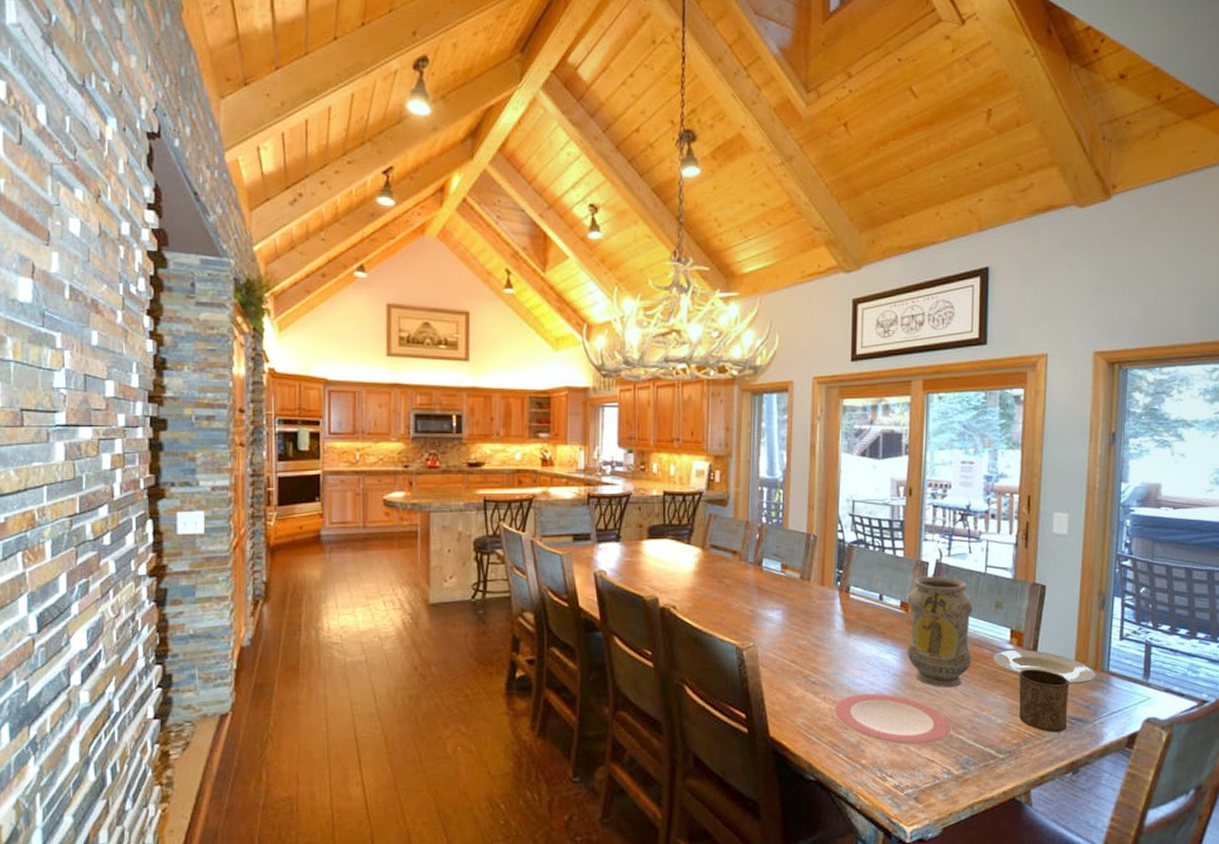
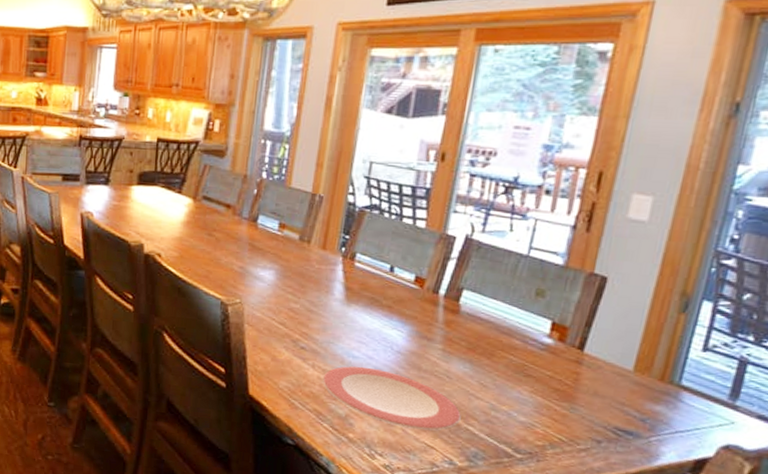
vase: present [907,576,973,688] -> none [416,251,507,375]
plate: present [993,649,1096,684] -> none [524,343,662,394]
cup: present [1019,669,1070,732] -> none [548,367,623,443]

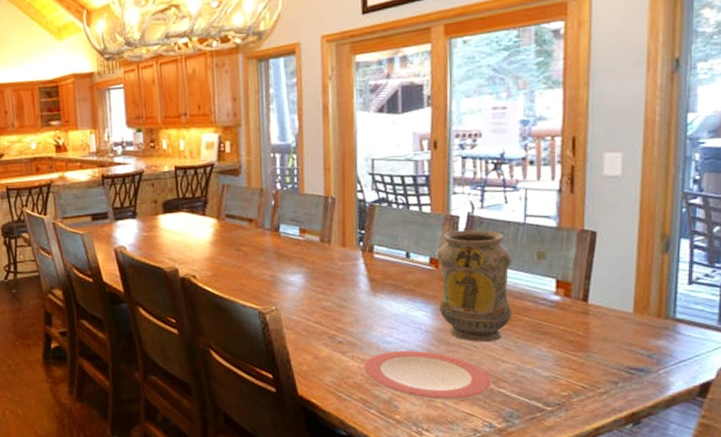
vase: none [416,251,507,375] -> present [437,229,513,343]

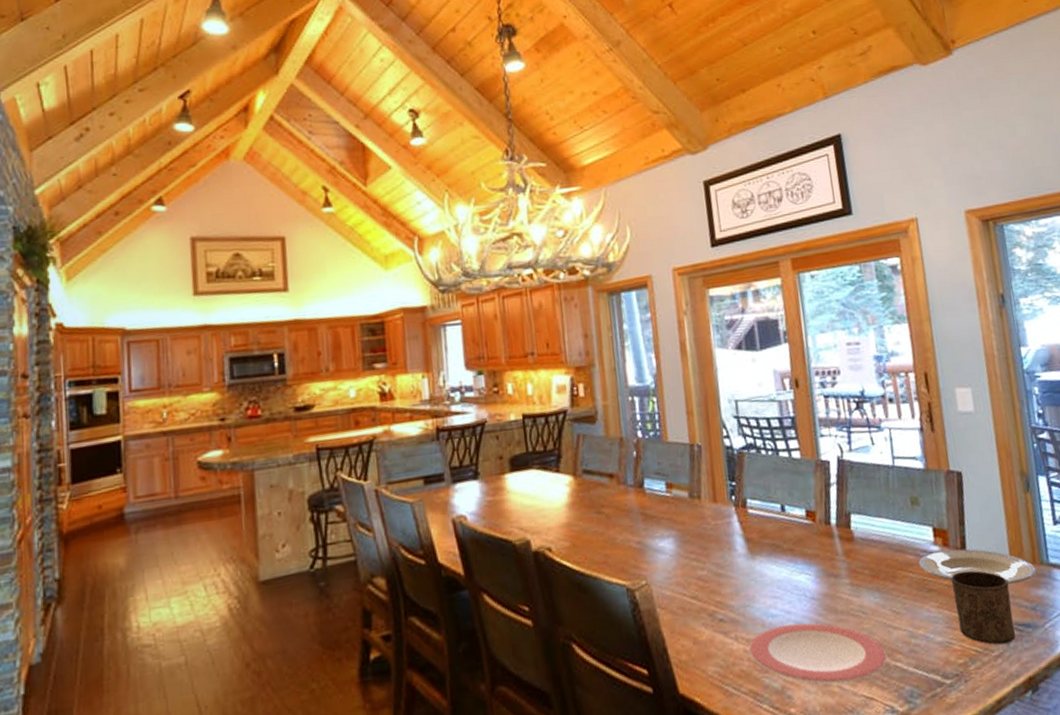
vase: present [437,229,513,343] -> none [812,475,896,607]
plate: none [537,299,660,333] -> present [919,548,1037,584]
cup: none [567,319,628,384] -> present [950,570,1016,645]

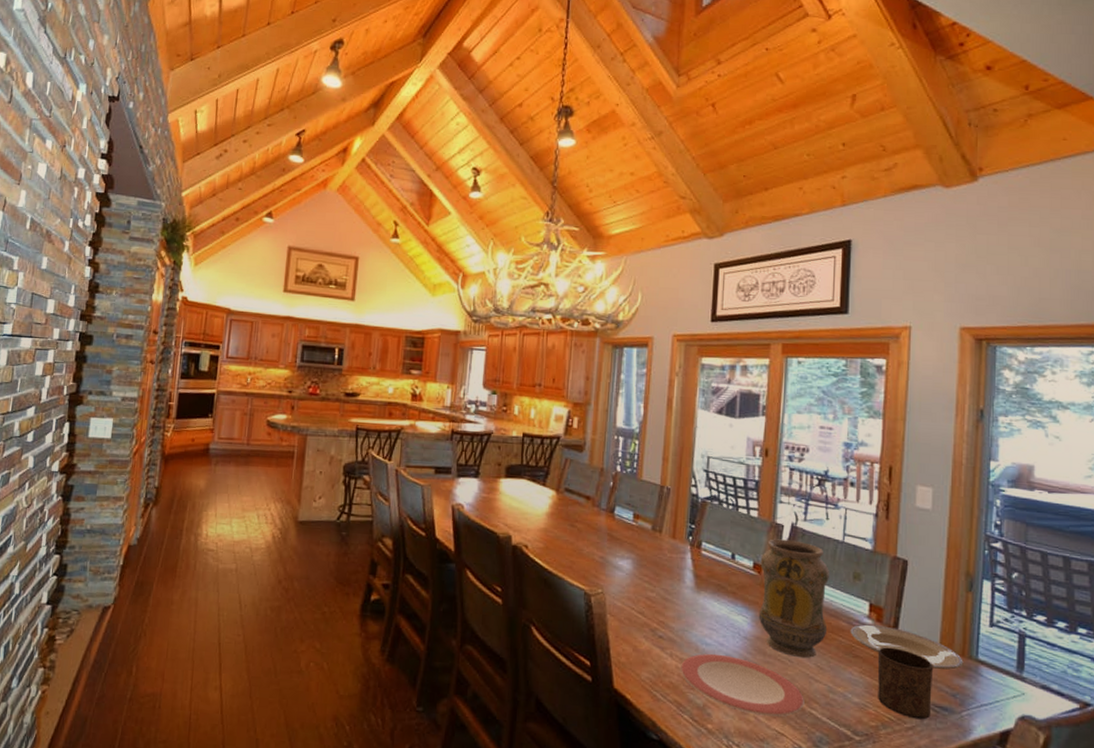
vase: none [812,475,896,607] -> present [758,539,829,659]

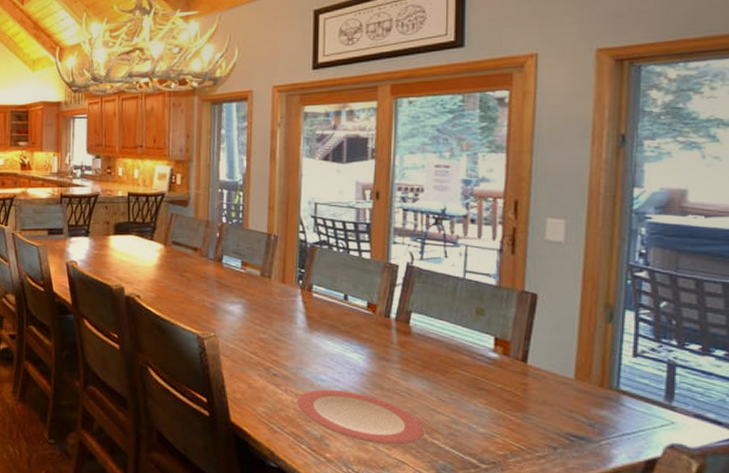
vase: present [758,539,829,659] -> none [374,279,449,392]
plate: present [850,624,964,670] -> none [474,358,602,400]
cup: present [877,647,934,720] -> none [505,379,568,449]

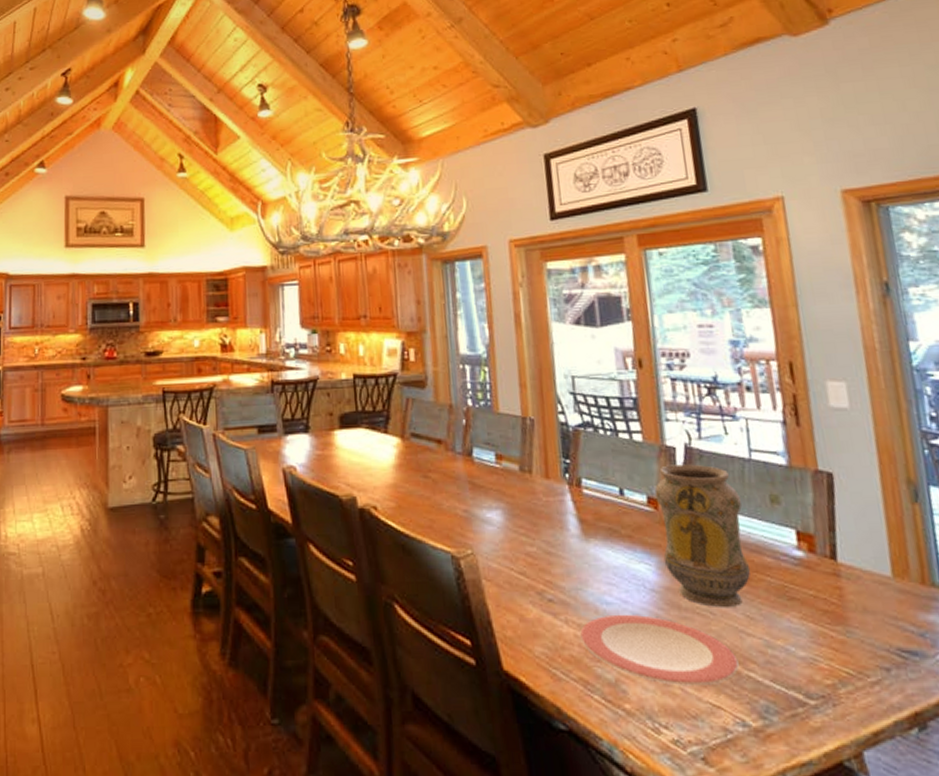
vase: none [374,279,449,392] -> present [655,464,751,608]

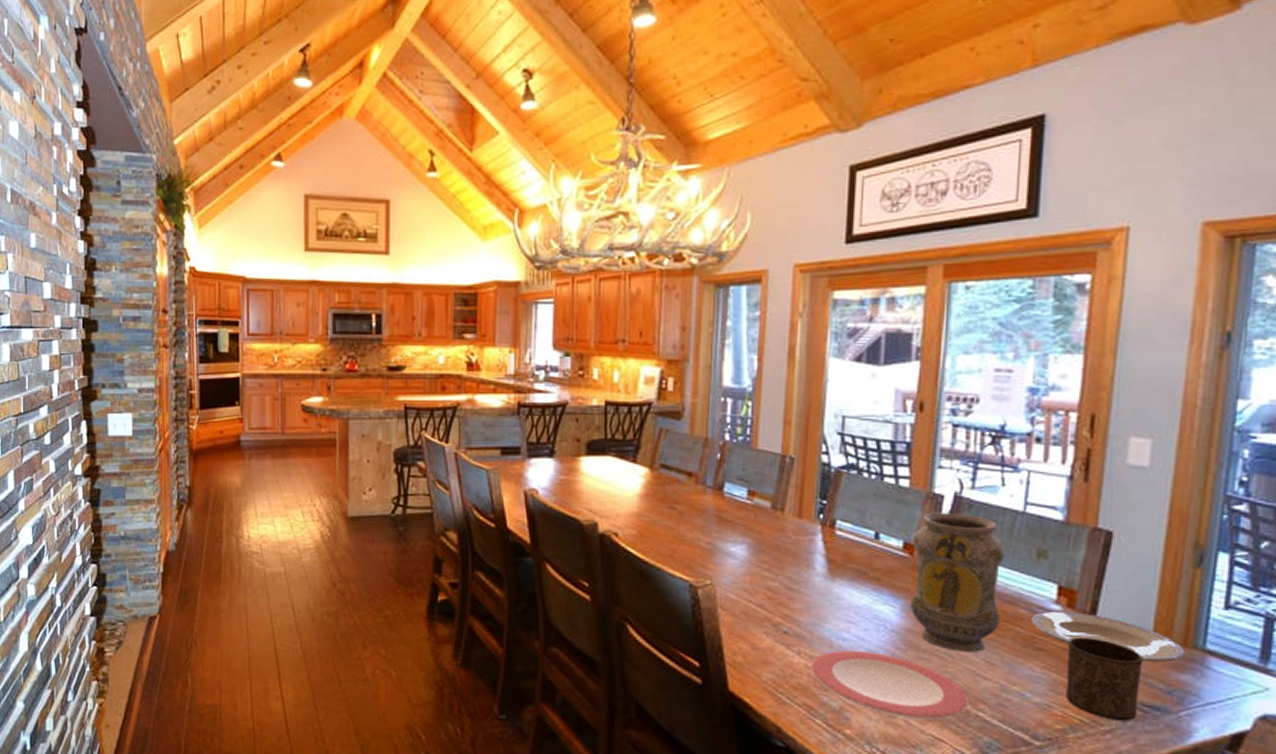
plate: none [778,556,926,603] -> present [1031,610,1185,662]
cup: none [817,582,898,670] -> present [1066,637,1144,721]

